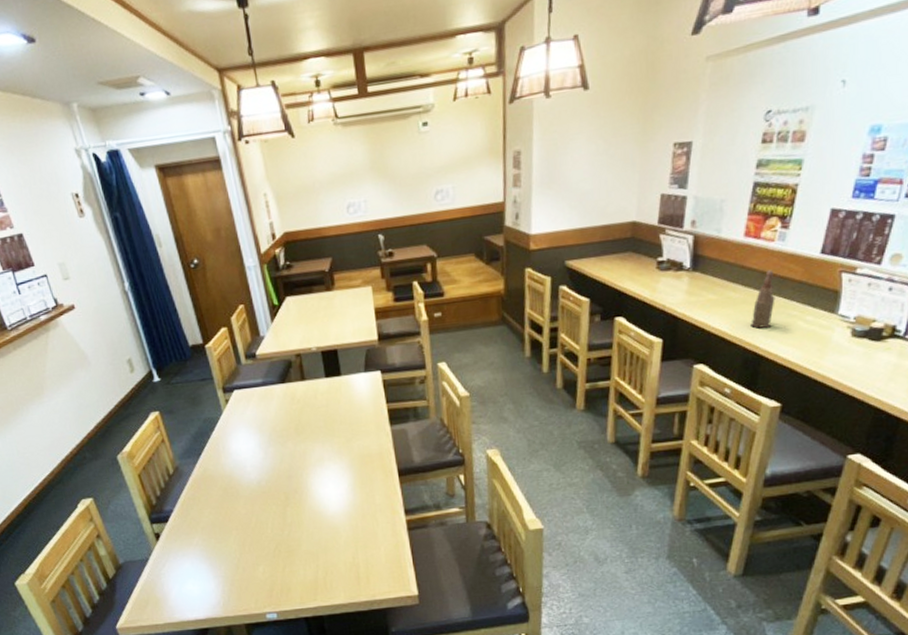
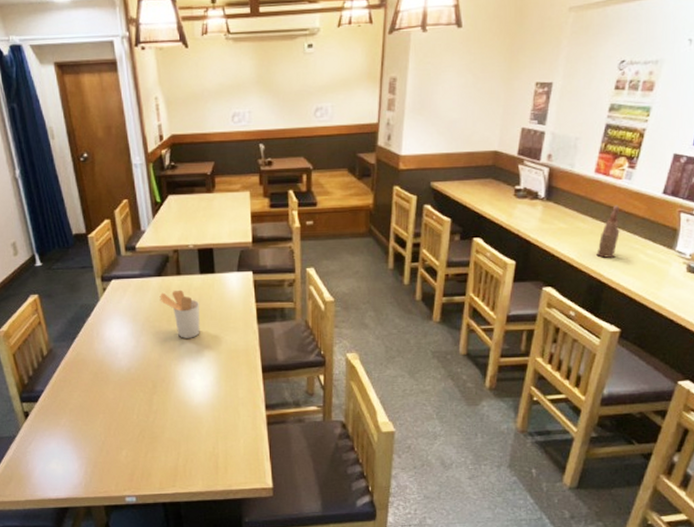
utensil holder: none [285,395,330,446] -> present [159,289,200,338]

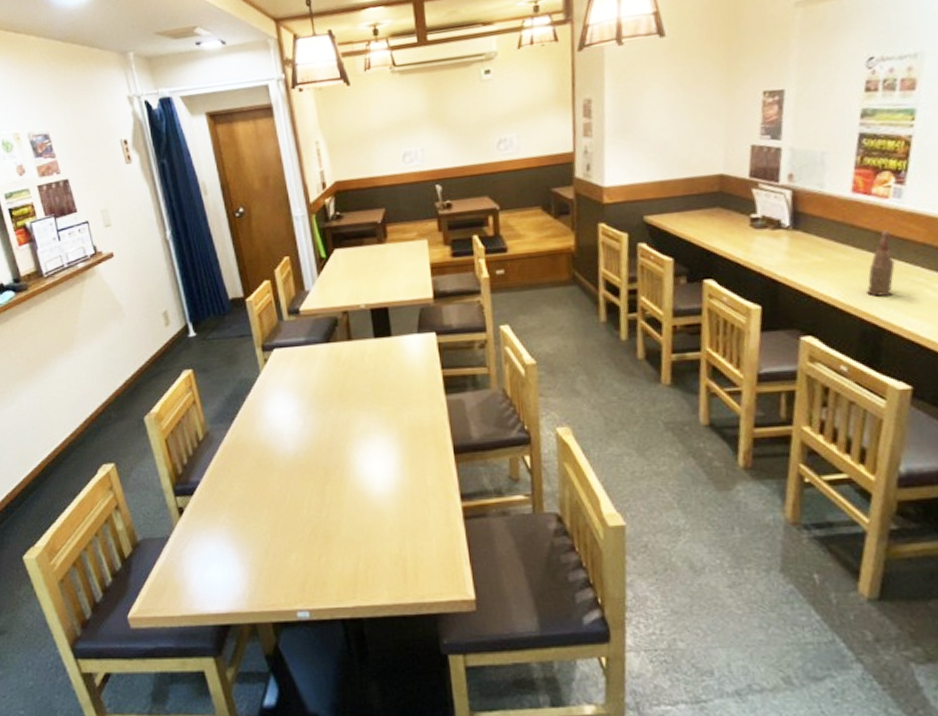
utensil holder: present [159,289,200,338] -> none [329,357,378,415]

